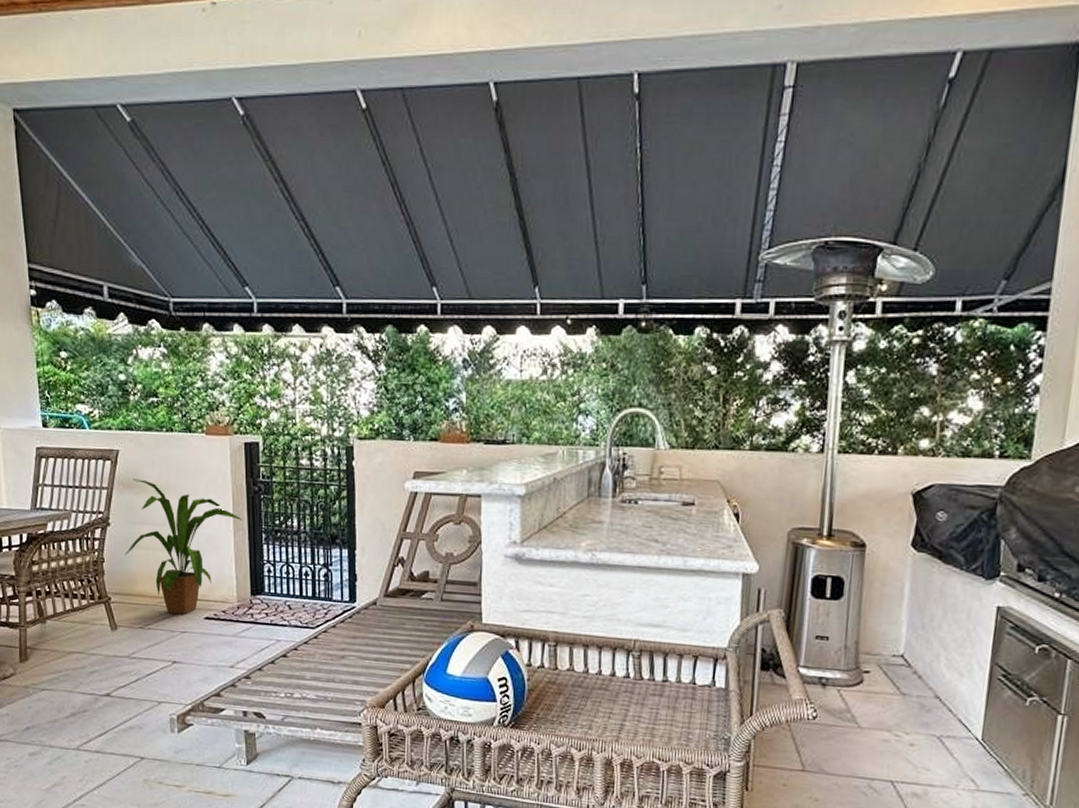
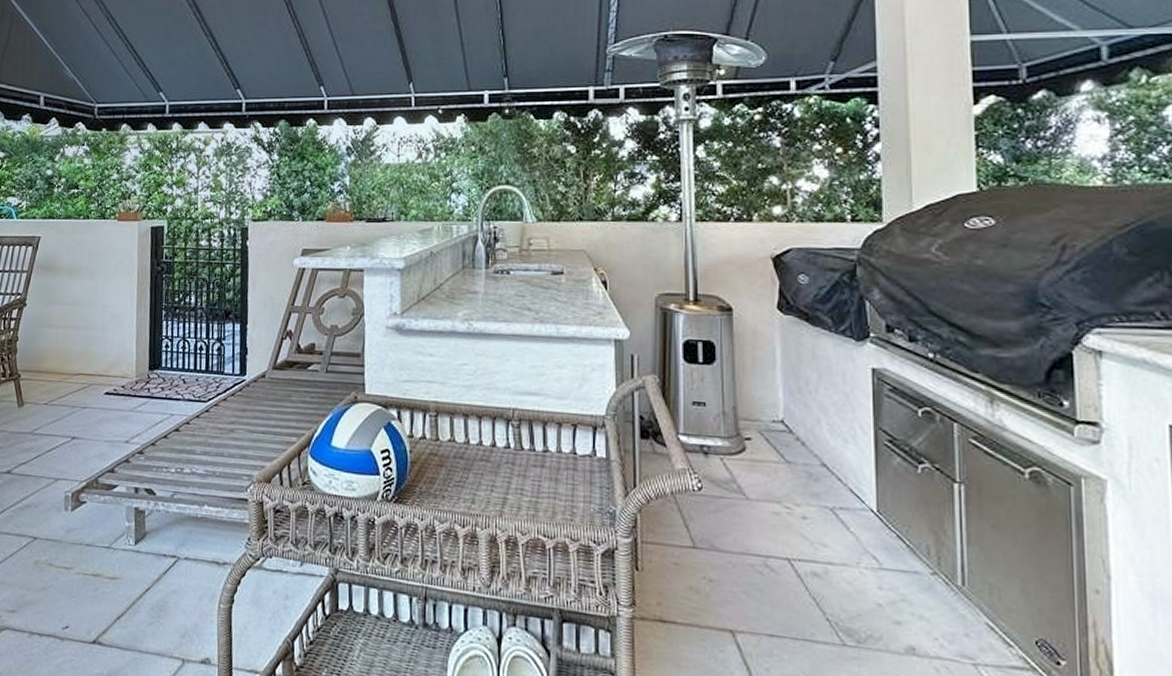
house plant: present [124,479,243,615] -> none [37,262,146,390]

